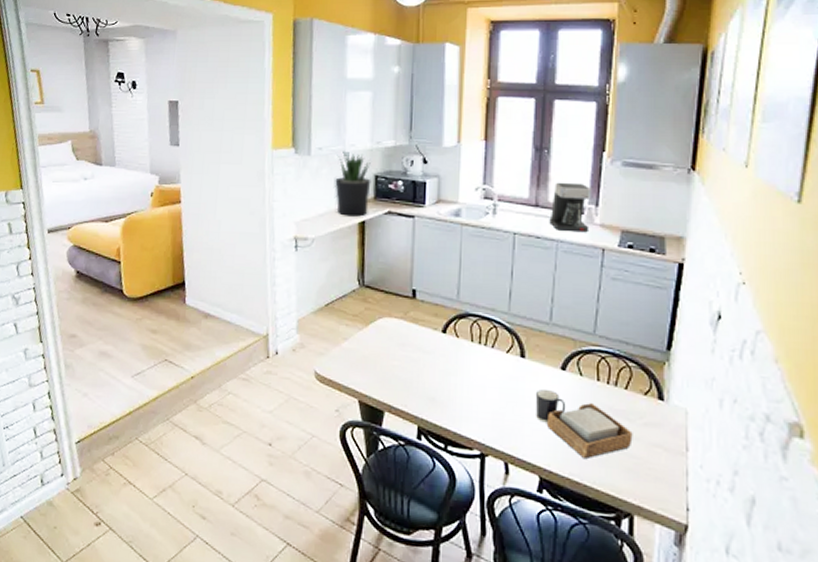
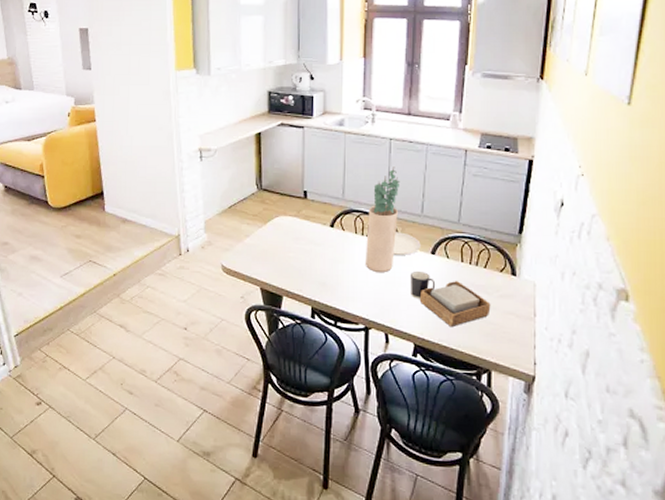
planter: present [335,151,371,217] -> none [233,70,265,129]
vase: none [483,265,526,390] -> present [366,167,401,273]
plate: none [516,342,549,370] -> present [393,232,421,255]
coffee maker: present [549,182,592,233] -> none [420,93,456,137]

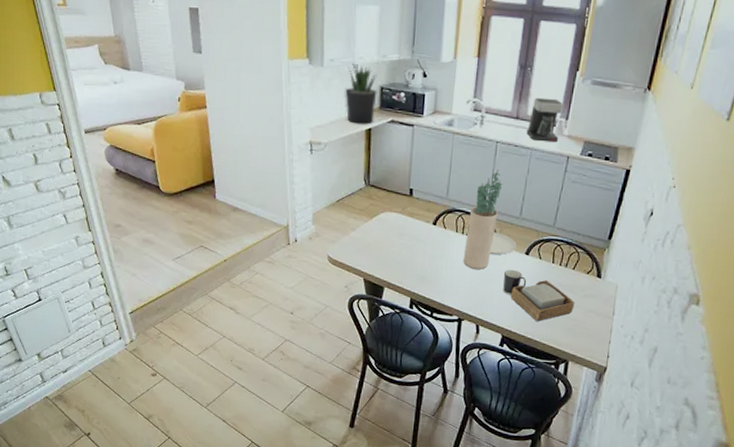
planter: none [233,70,265,129] -> present [345,63,377,124]
coffee maker: none [420,93,456,137] -> present [526,97,564,143]

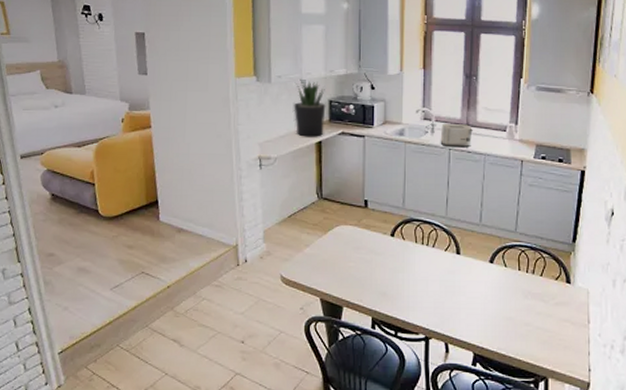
vase: present [464,169,503,270] -> none [426,176,460,282]
toaster: none [488,116,522,142] -> present [440,124,473,148]
plate: present [490,232,517,255] -> none [453,241,479,264]
mug: present [503,270,527,295] -> none [469,280,494,308]
napkin holder: present [510,280,575,321] -> none [478,289,547,335]
coffee maker: present [526,97,564,143] -> none [478,104,512,147]

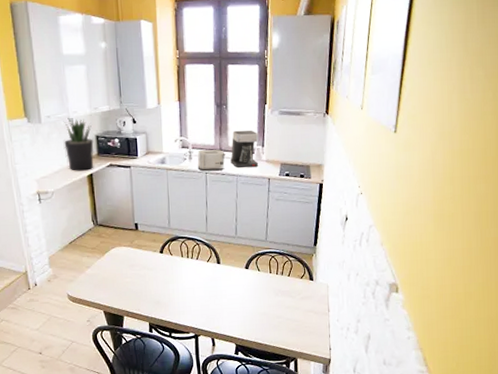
coffee maker: none [478,104,512,147] -> present [230,130,259,168]

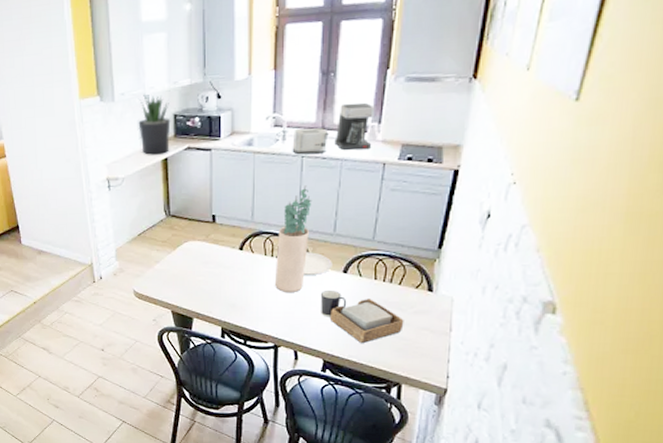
vase: none [191,197,217,289] -> present [275,185,312,293]
plate: none [214,252,237,272] -> present [303,252,332,275]
mug: none [229,284,250,307] -> present [320,291,347,317]
napkin holder: none [237,289,295,327] -> present [329,299,404,343]

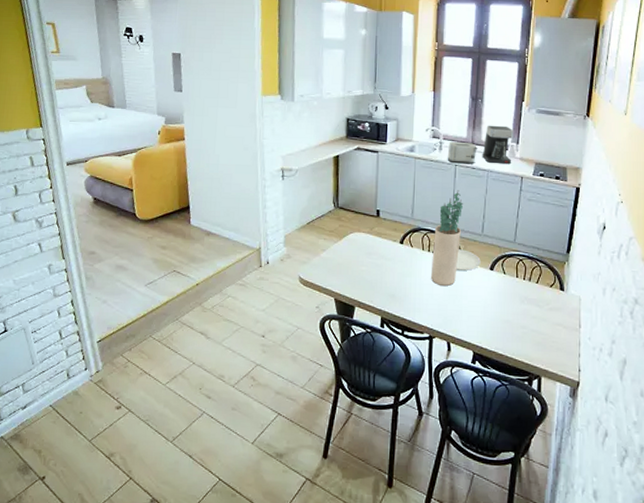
planter: present [138,94,171,155] -> none [314,98,344,152]
mug: present [320,291,347,317] -> none [470,286,494,311]
napkin holder: present [329,299,404,343] -> none [478,295,542,336]

